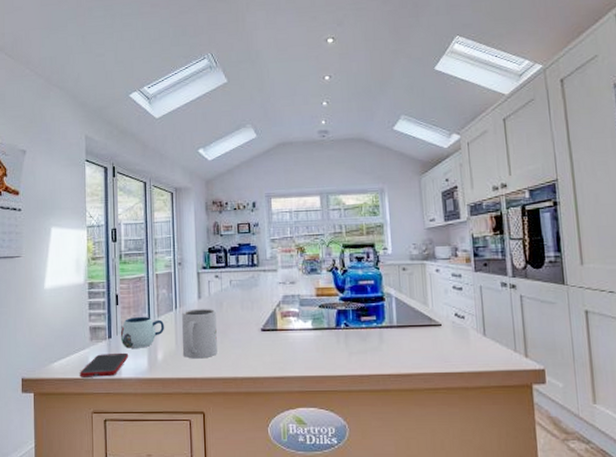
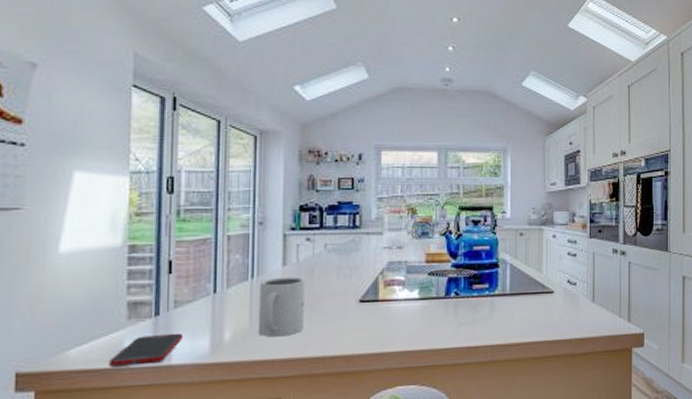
mug: present [120,316,165,348] -> none [172,287,236,328]

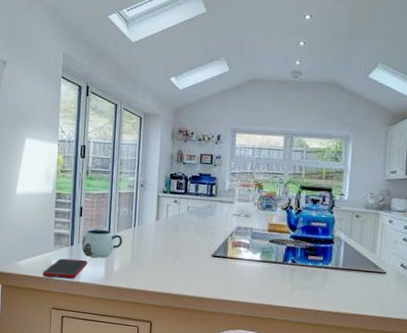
mug: none [172,287,236,328] -> present [81,229,123,258]
mug: present [257,276,306,337] -> none [136,228,172,275]

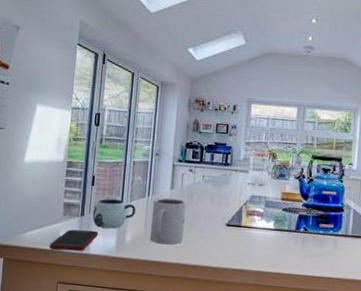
mug: none [136,228,172,275] -> present [149,197,187,245]

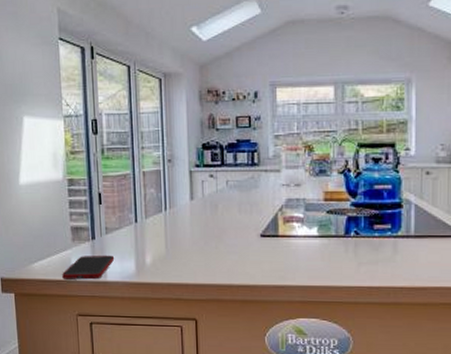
mug: present [92,198,136,229] -> none [104,217,154,251]
mug: present [149,197,187,245] -> none [172,210,212,264]

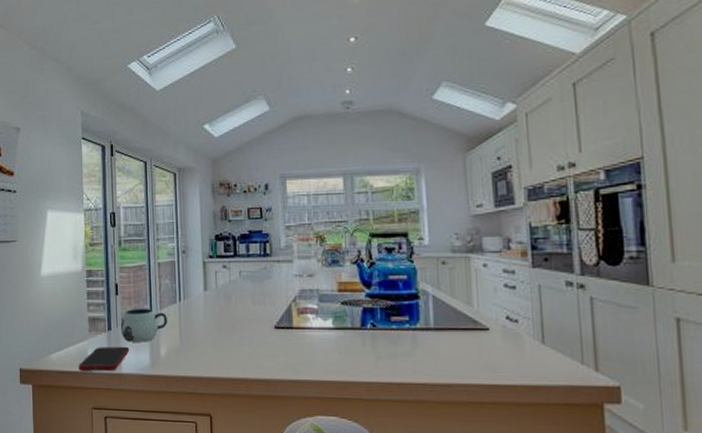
mug: none [104,217,154,251] -> present [120,308,168,342]

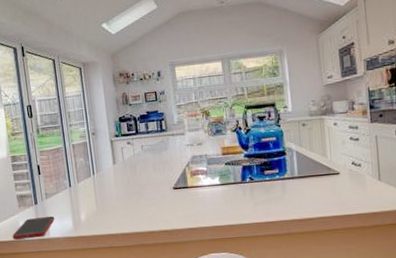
mug: present [120,308,168,342] -> none [45,183,85,212]

